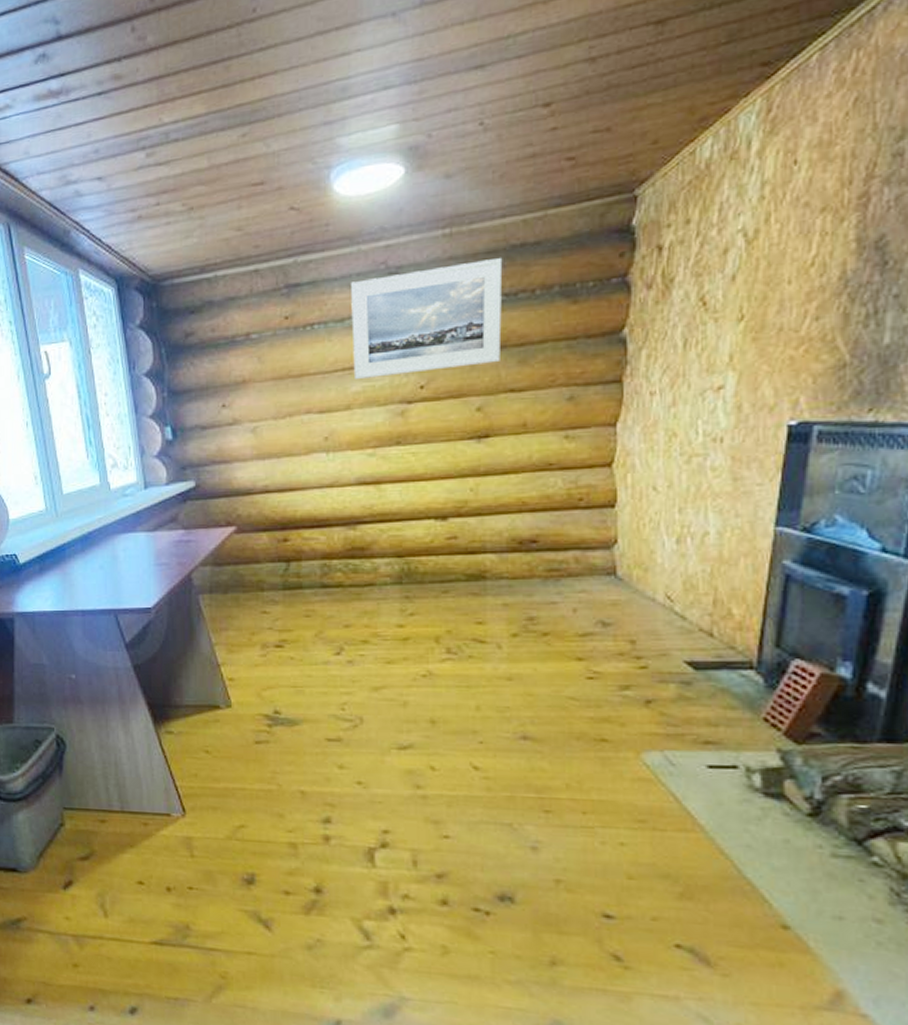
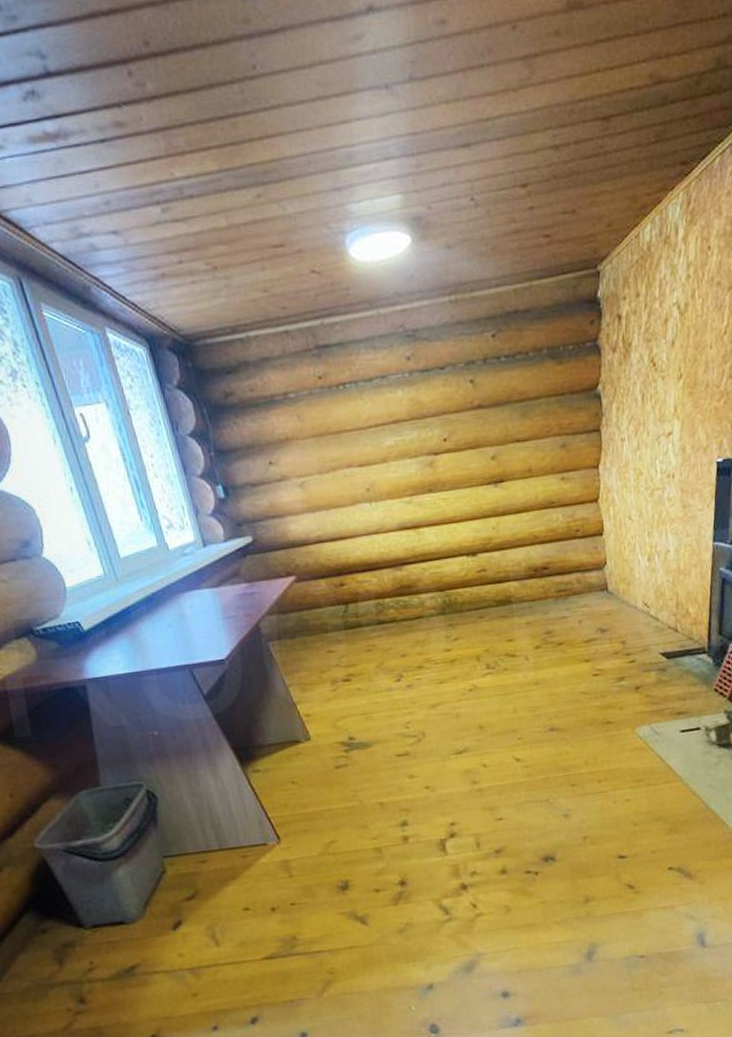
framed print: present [351,258,503,380] -> none [375,323,506,435]

